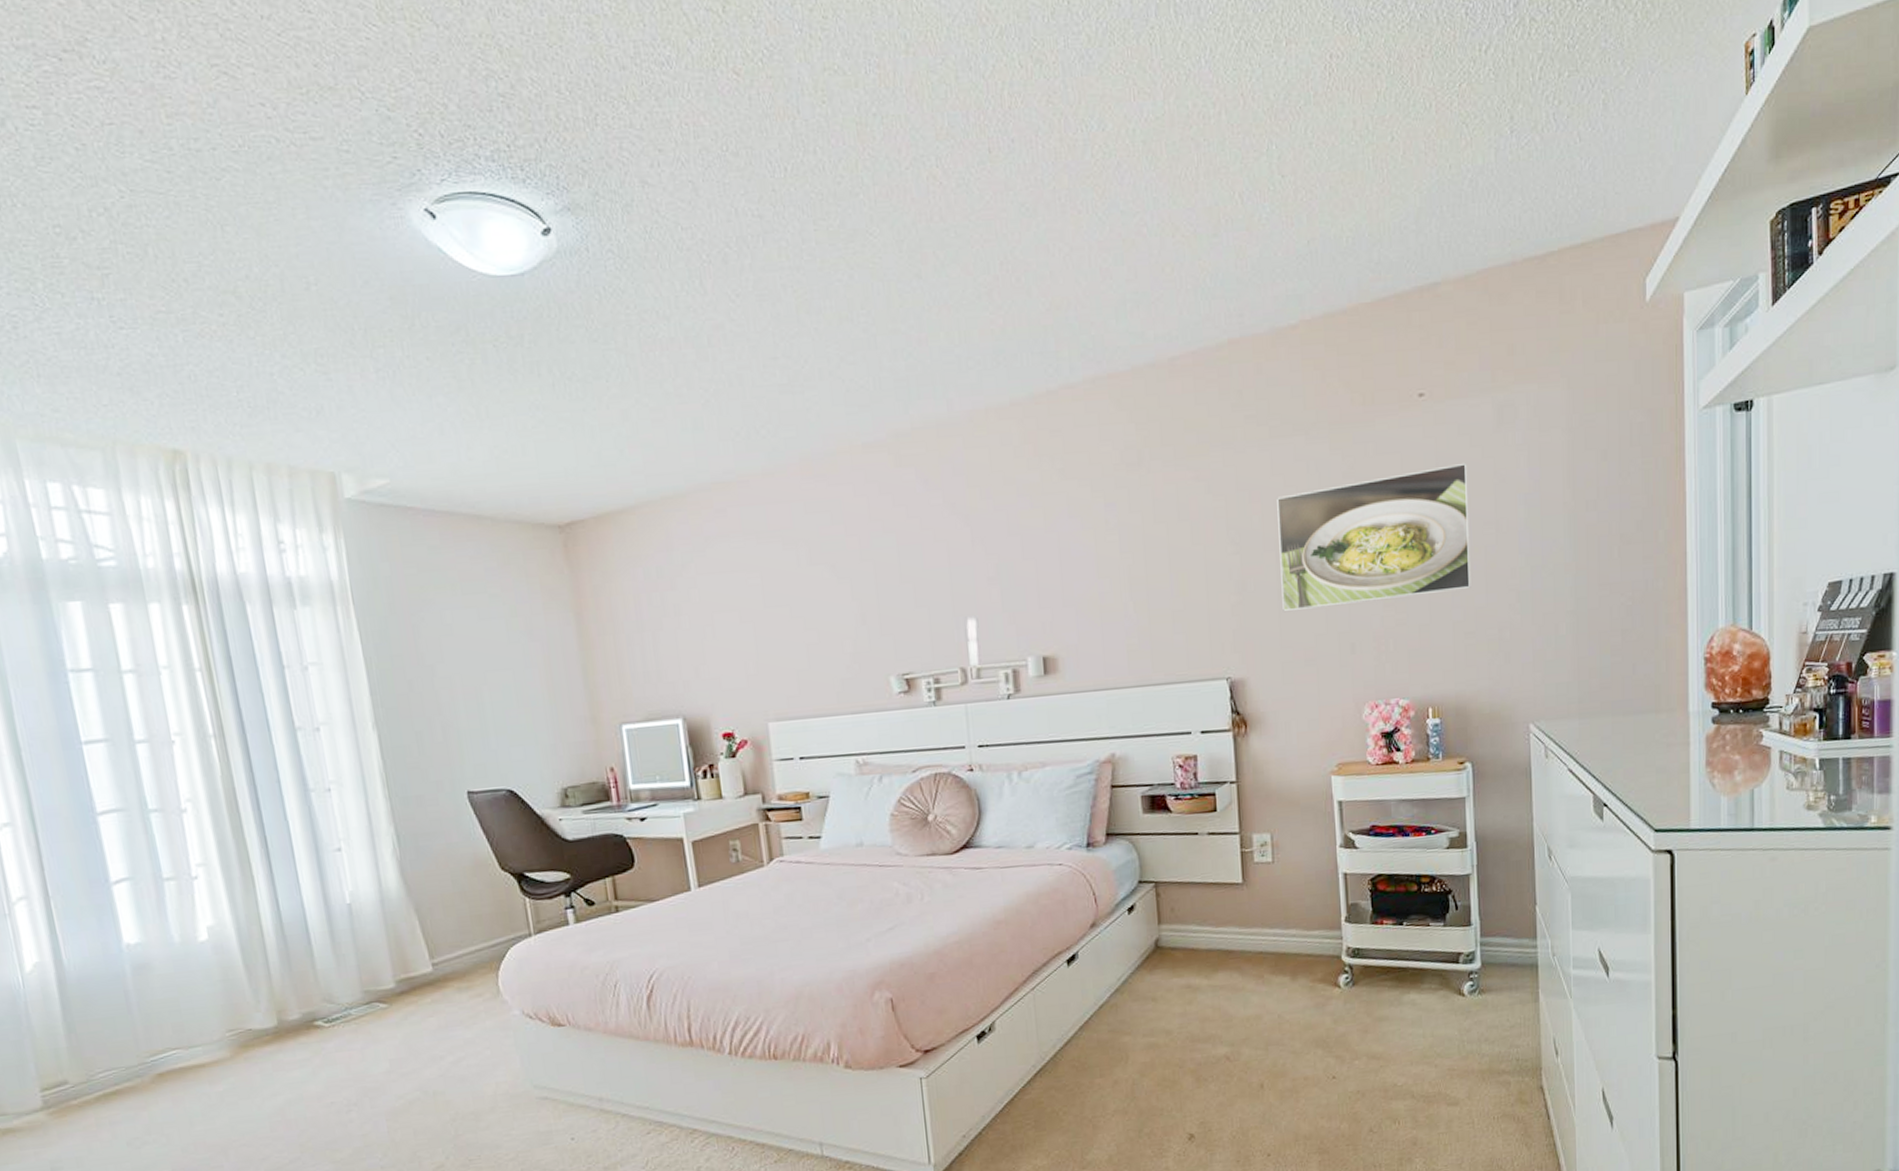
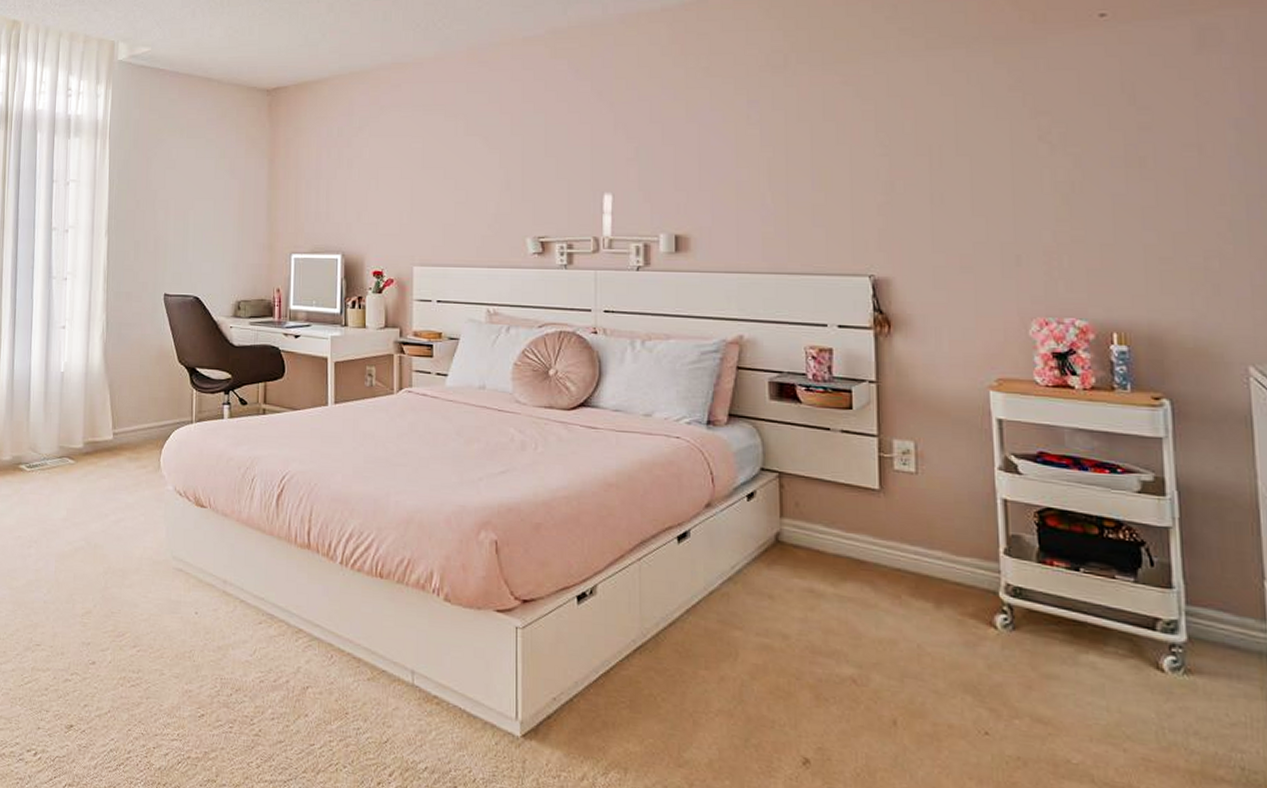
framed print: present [1277,462,1471,612] -> none [932,83,1167,217]

